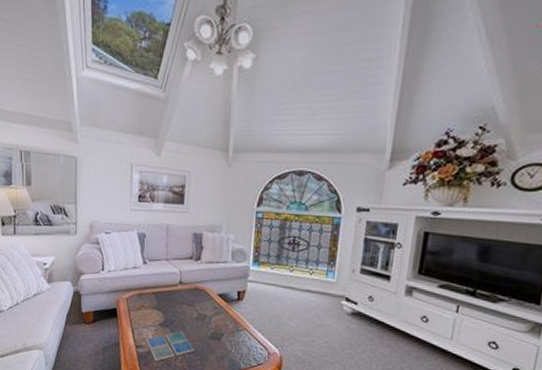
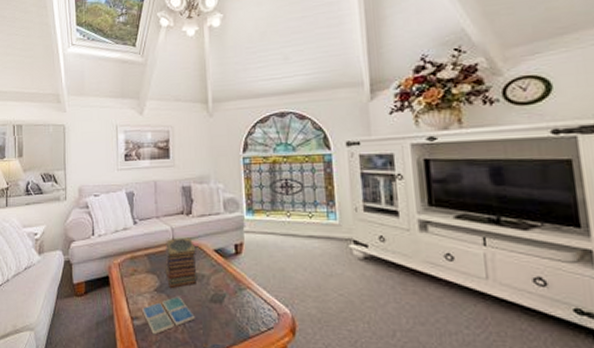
book stack: none [170,280,201,325] -> present [165,237,198,289]

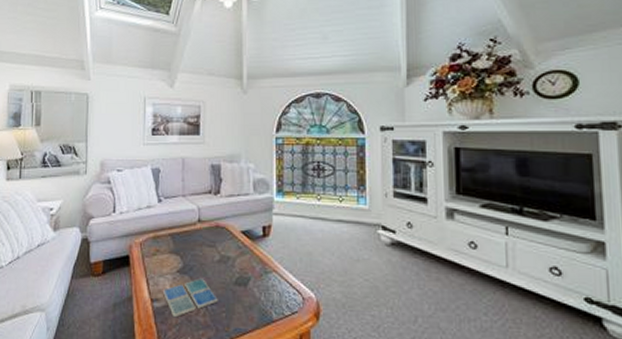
book stack: present [165,237,198,289] -> none [189,217,223,271]

